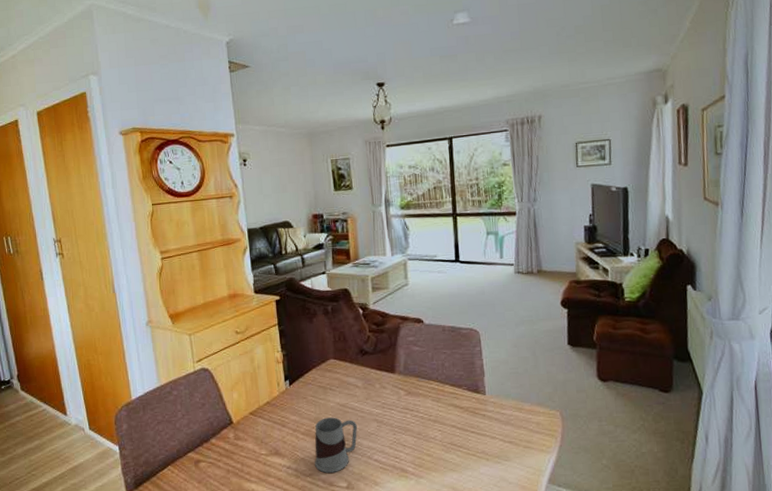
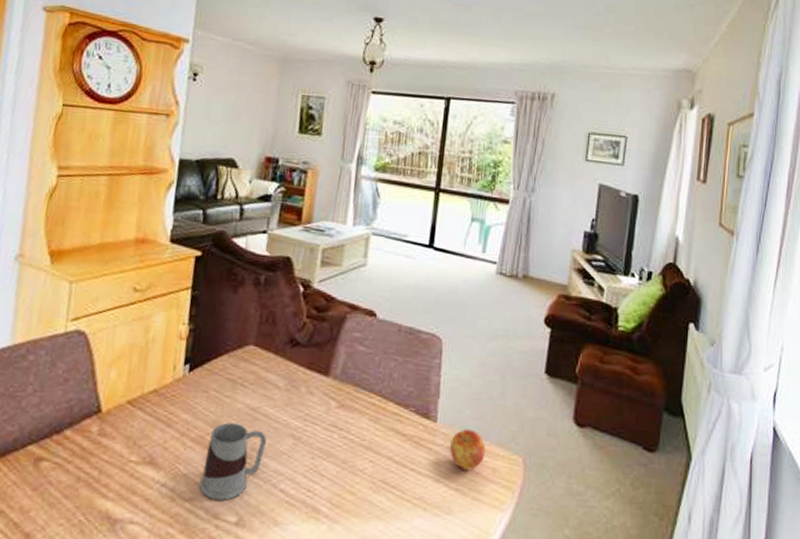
apple: none [499,396,529,427] -> present [450,429,486,471]

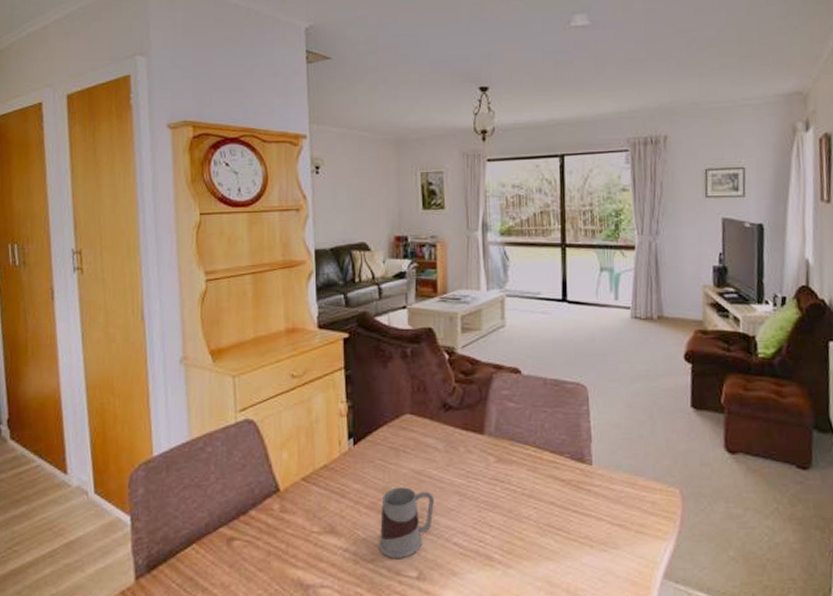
apple: present [450,429,486,471] -> none [608,468,643,506]

